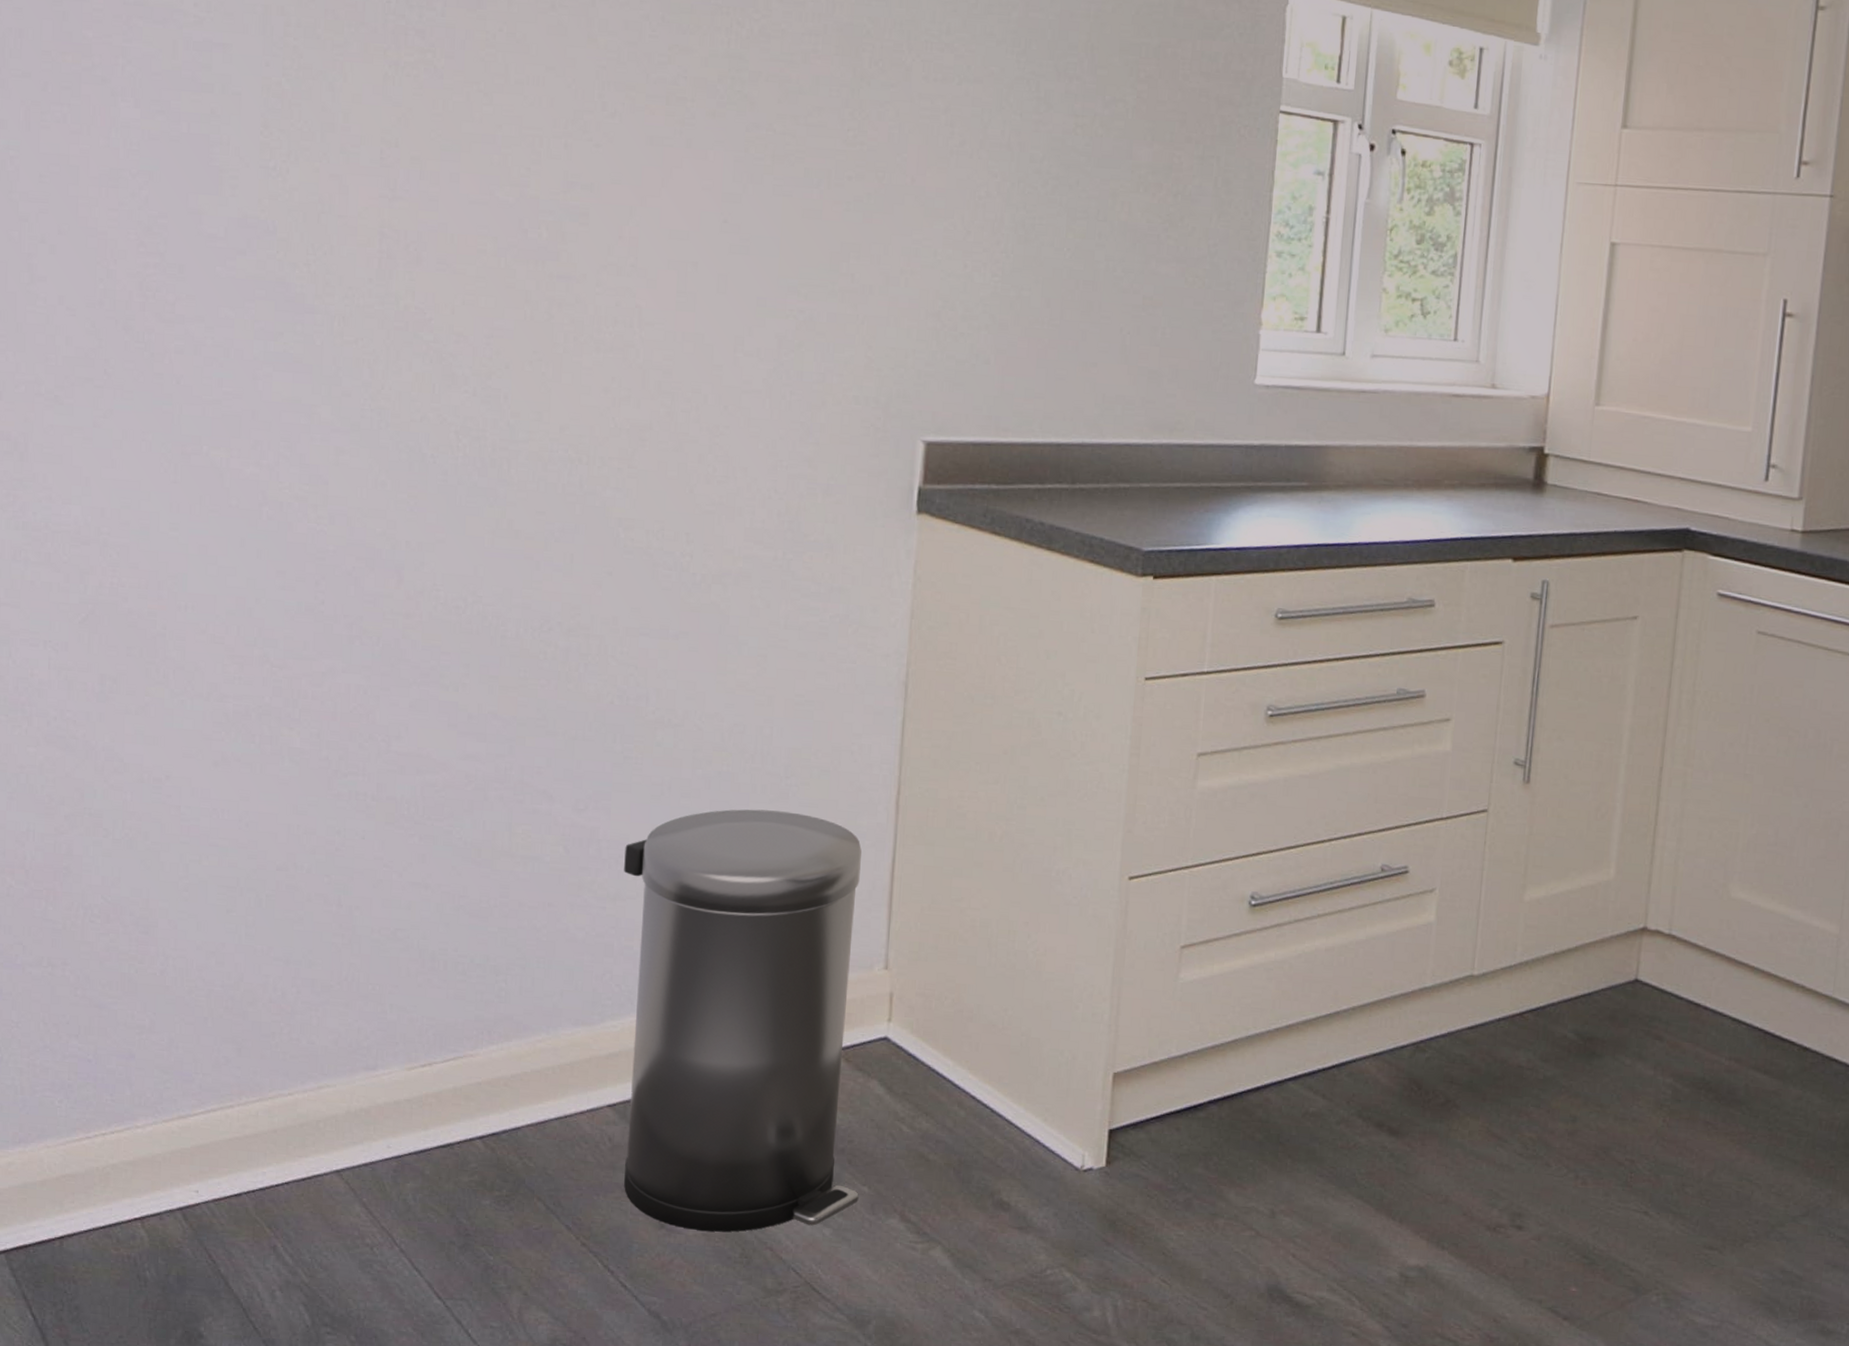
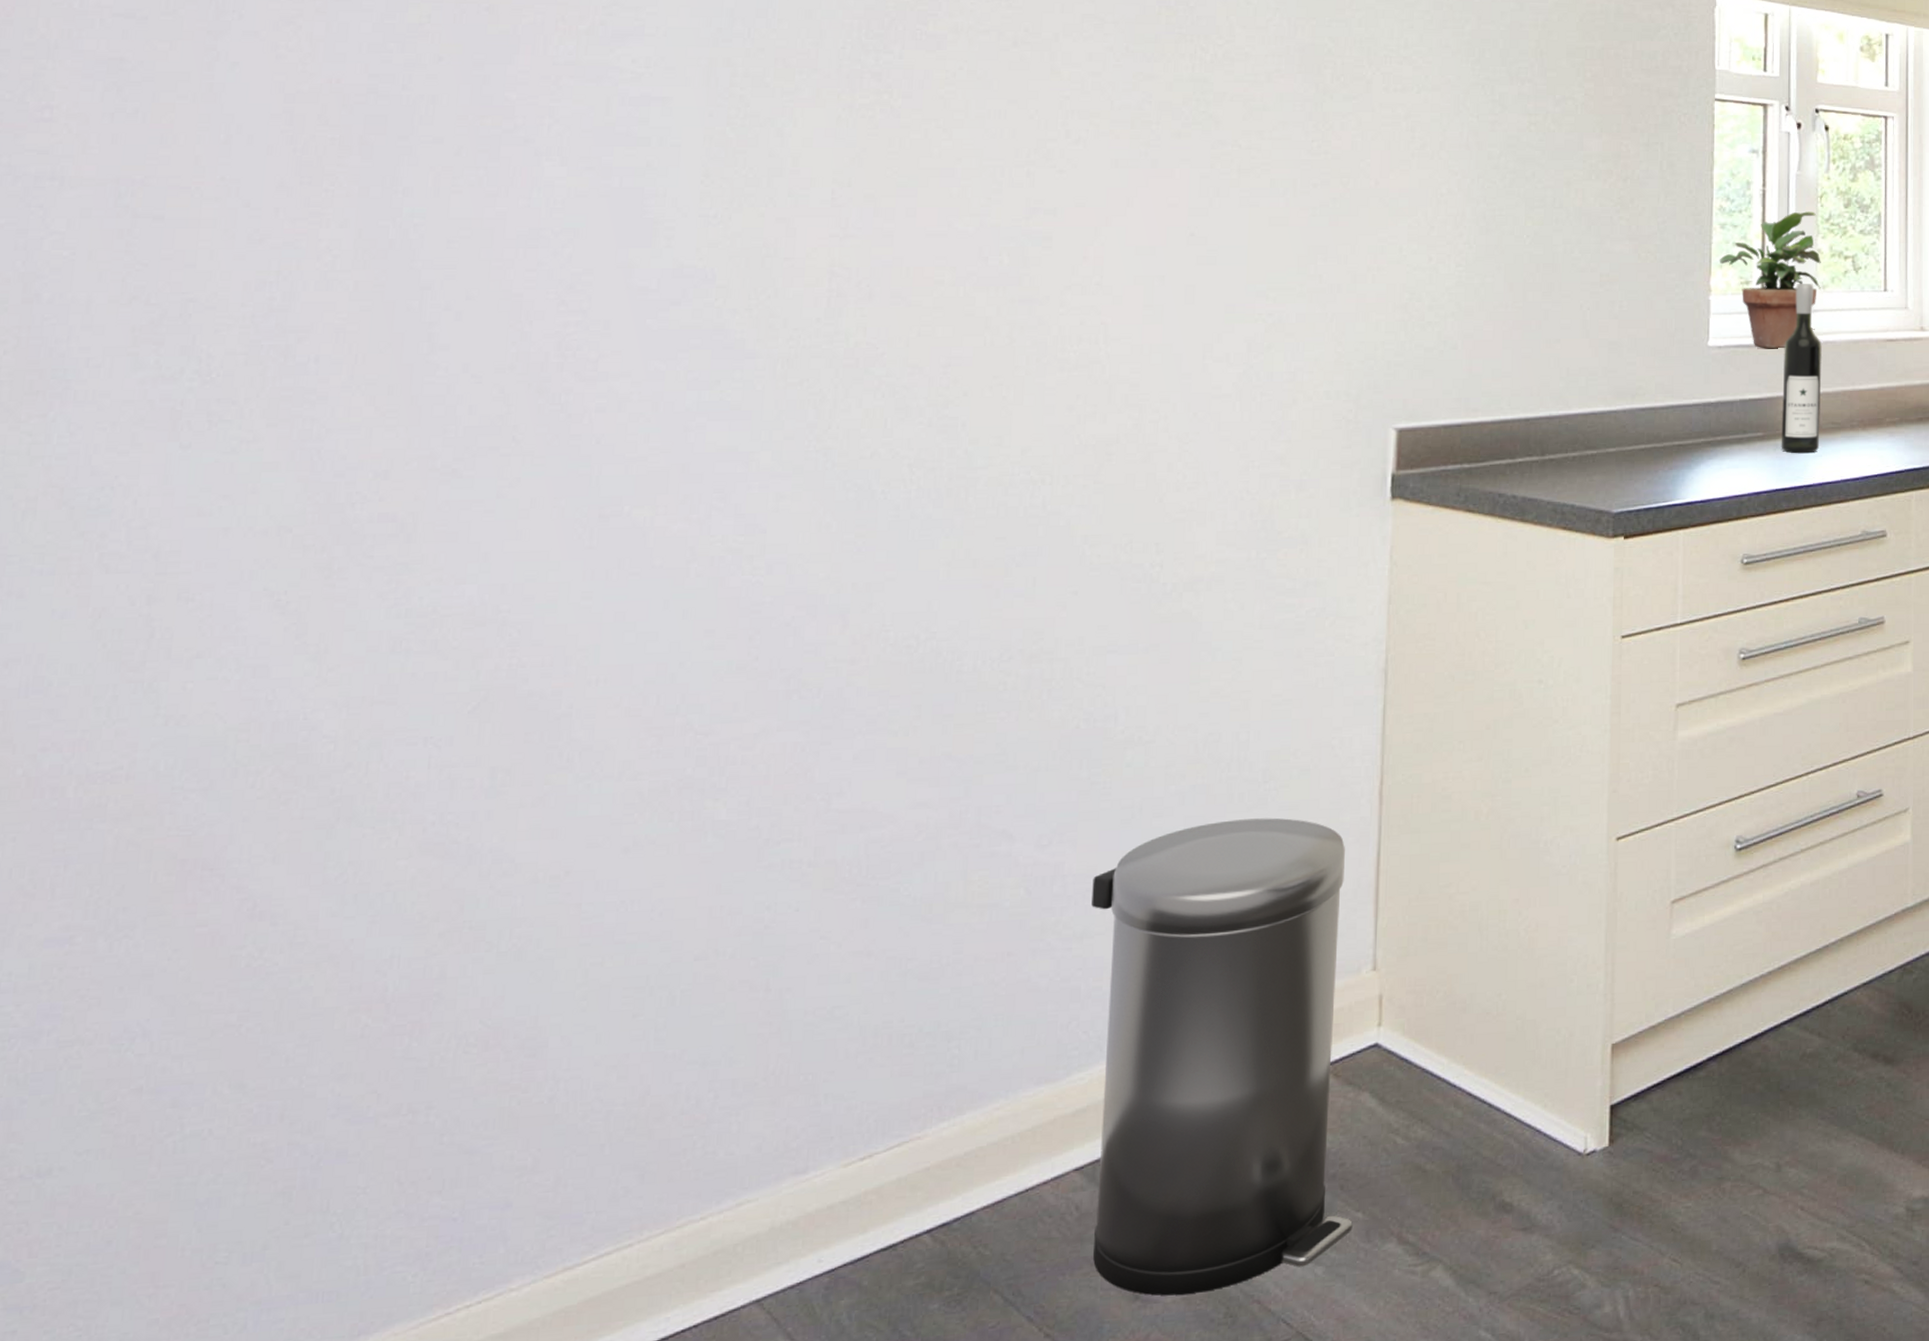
potted plant: none [1272,245,1386,395] -> present [1719,211,1821,349]
bottle: none [1326,325,1380,509] -> present [1781,284,1822,453]

